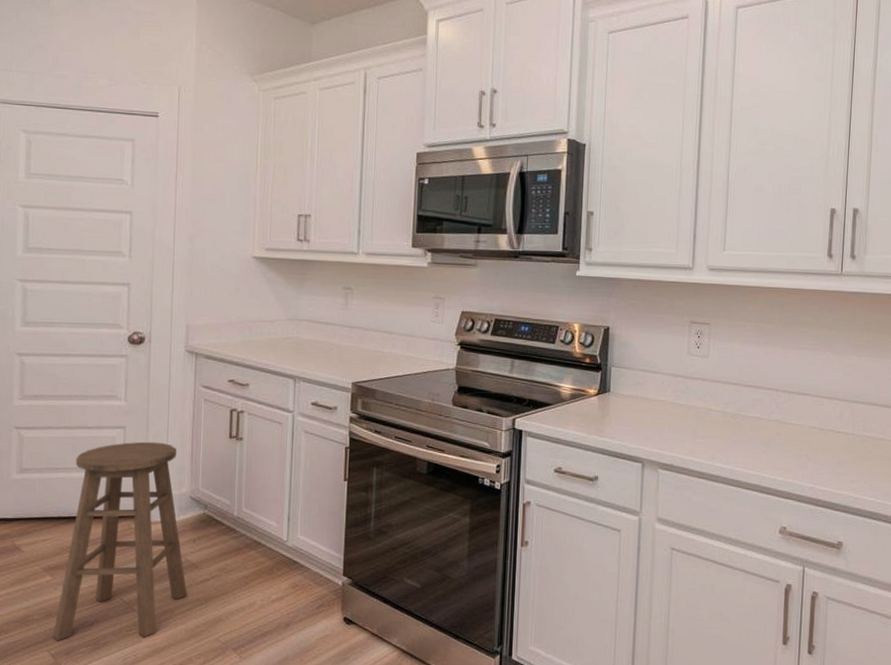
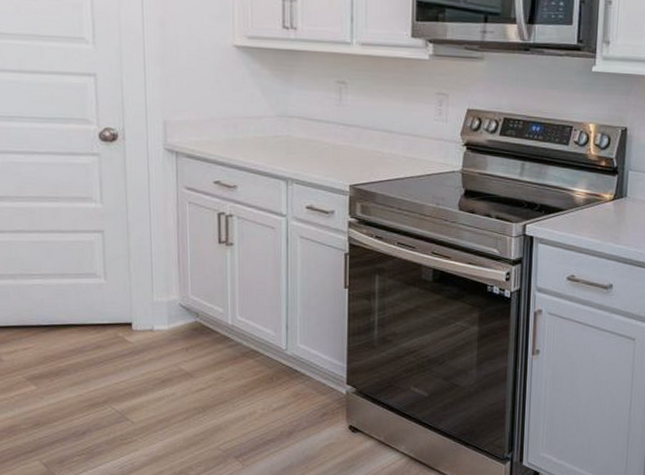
bar stool: present [52,441,187,641] -> none [43,246,183,450]

